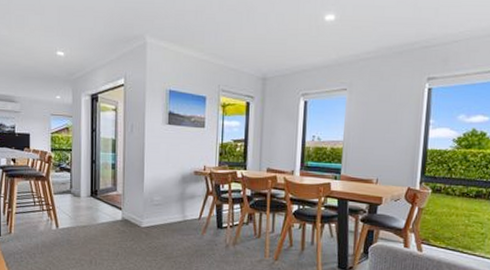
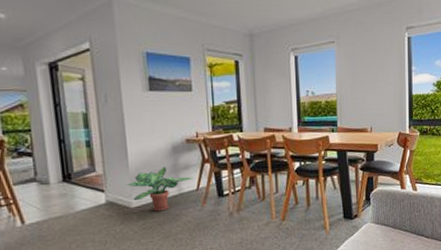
potted plant: none [140,194,197,234] -> present [126,167,194,212]

